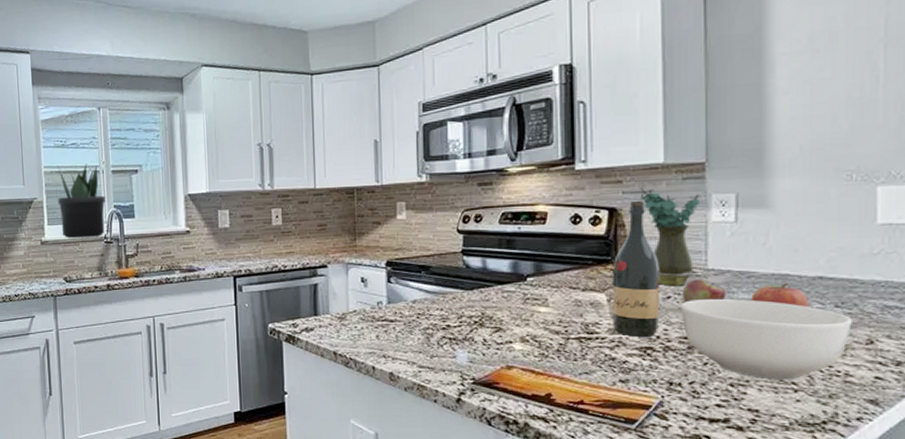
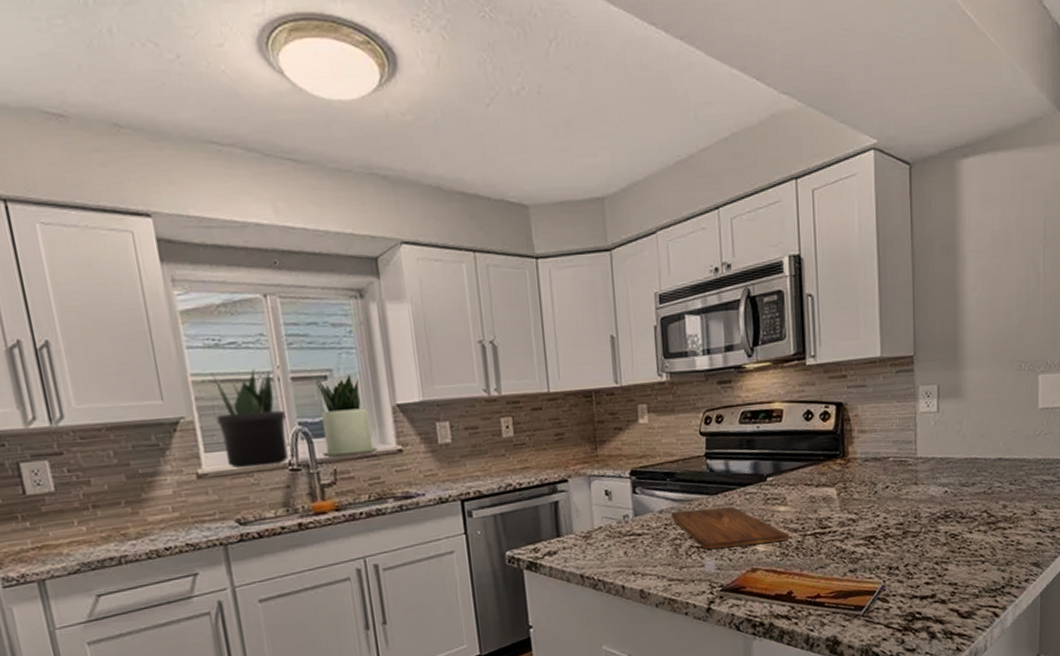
planter: none [129,169,171,235] -> present [316,375,378,458]
cutting board: none [424,302,550,343] -> present [670,507,789,550]
wine bottle: present [611,200,660,337] -> none [841,394,880,528]
vase: present [640,187,700,286] -> none [862,381,910,476]
bowl: present [681,298,852,380] -> none [897,483,1022,555]
fruit: present [682,279,726,303] -> none [898,467,931,491]
fruit: present [751,283,810,307] -> none [950,465,993,487]

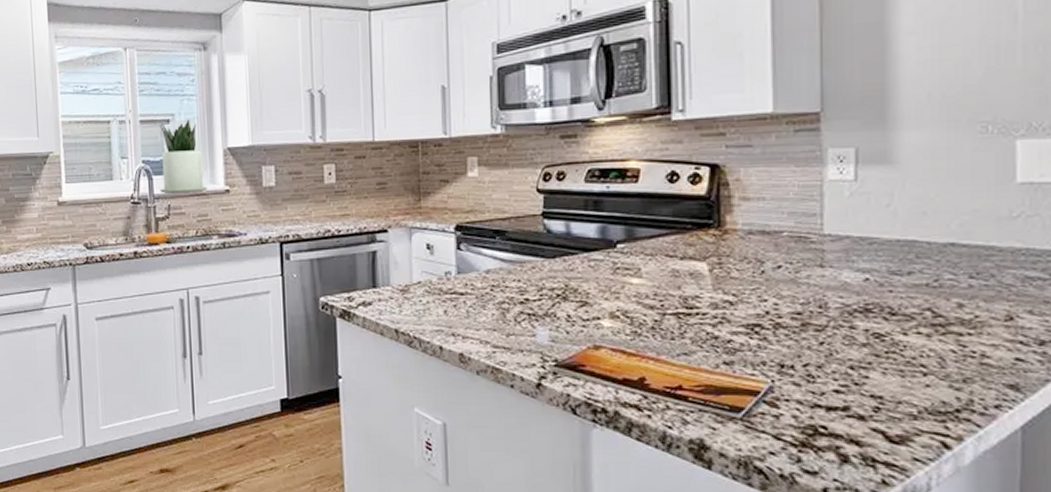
planter: present [212,369,289,469] -> none [77,112,132,199]
cutting board: present [670,507,789,550] -> none [499,272,643,319]

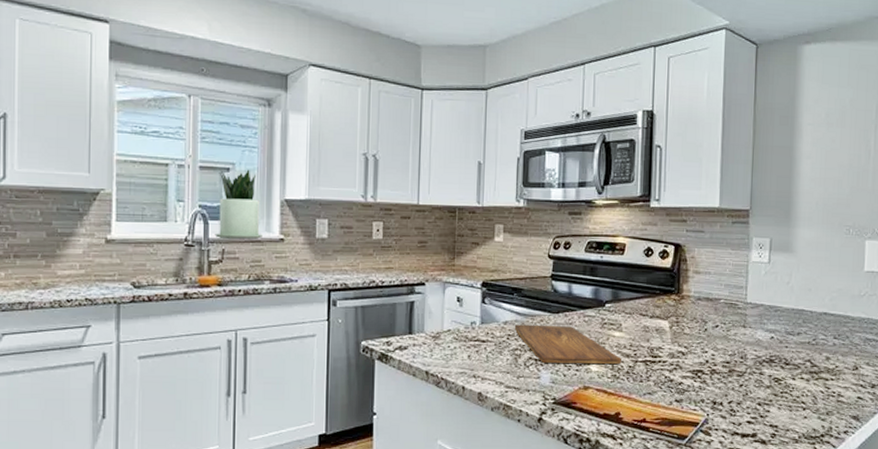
cutting board: none [499,272,643,319] -> present [514,324,621,365]

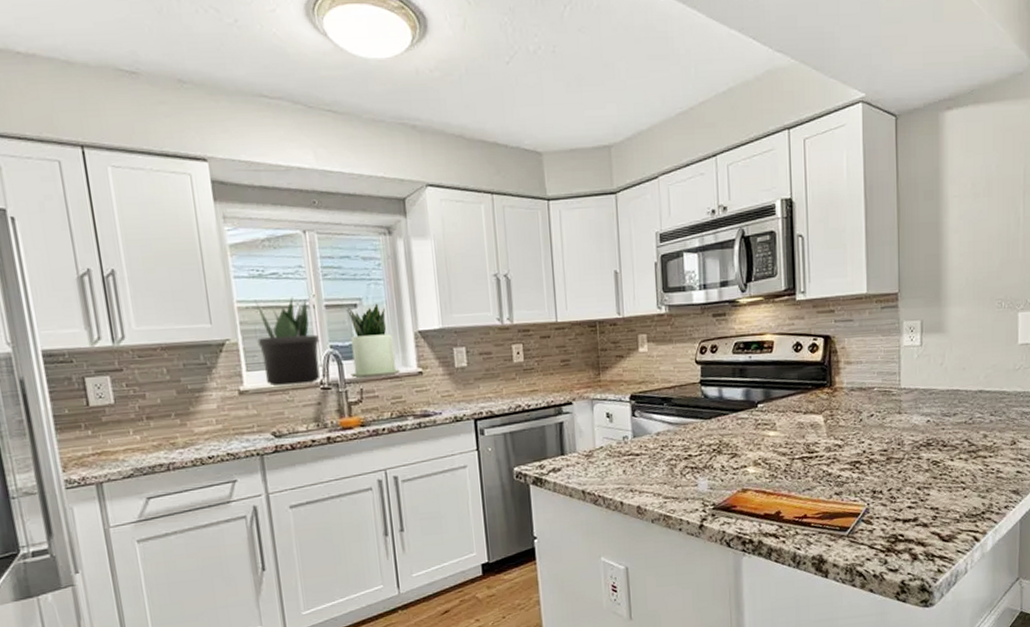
planter: none [131,154,189,240] -> present [255,297,321,387]
cutting board: present [514,324,621,365] -> none [667,431,778,470]

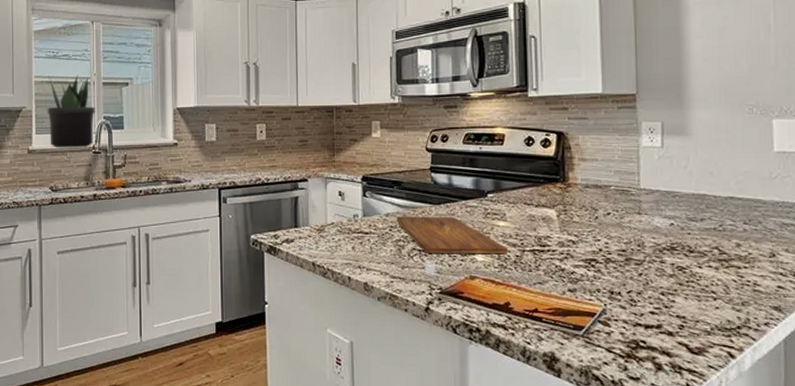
planter: present [347,303,400,378] -> none [118,83,159,146]
cutting board: none [667,431,778,470] -> present [396,216,508,254]

